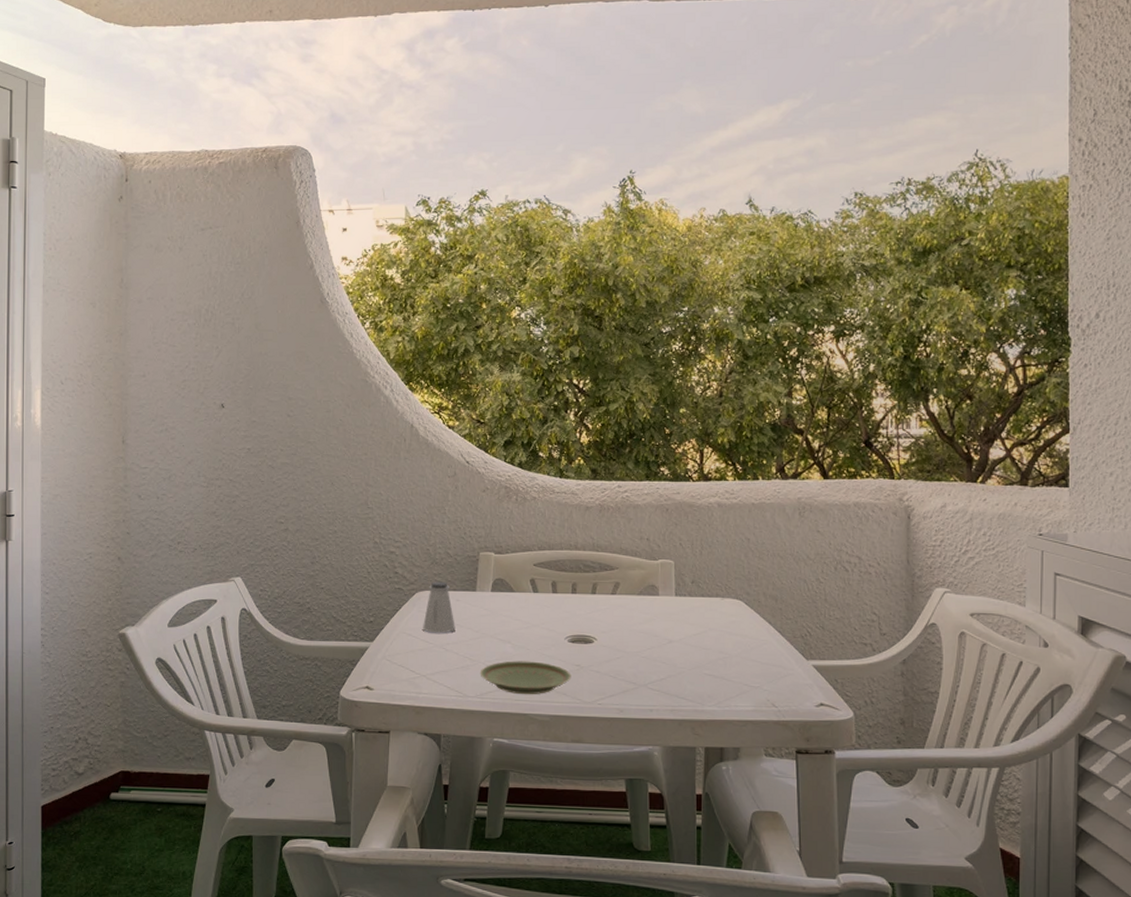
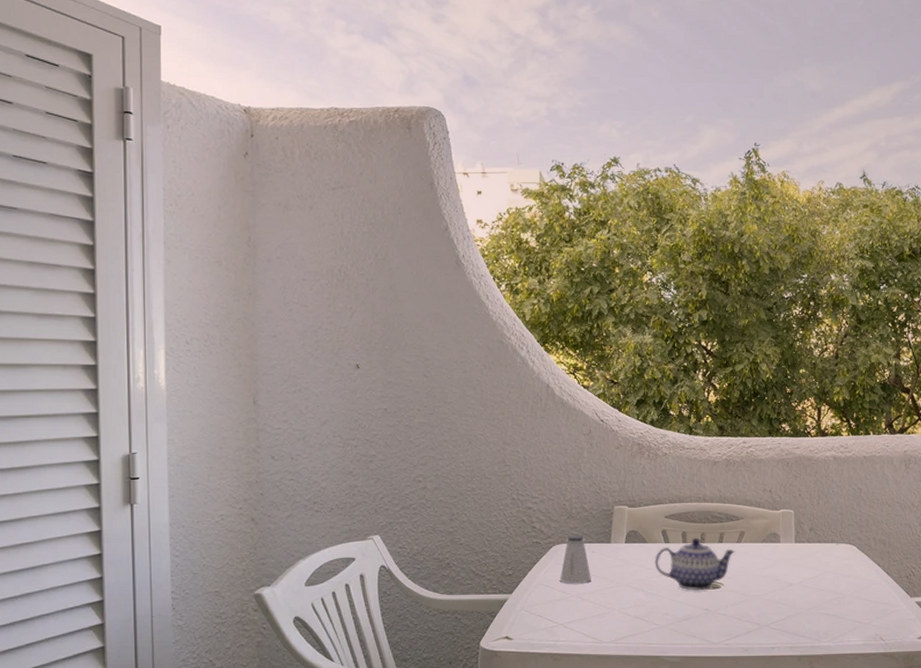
plate: present [479,661,571,695] -> none [614,607,700,639]
teapot: none [522,587,610,645] -> present [654,537,736,591]

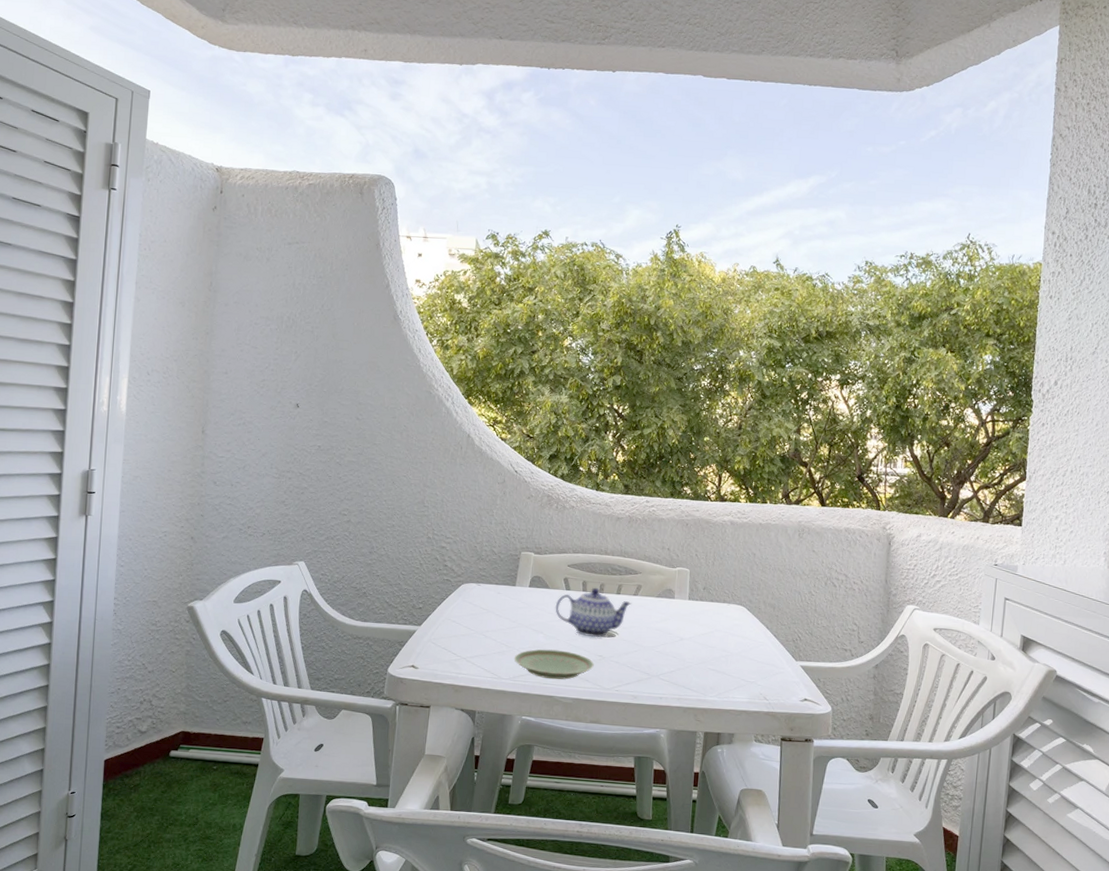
saltshaker: present [560,535,591,584] -> none [466,575,495,622]
plate: none [614,607,700,639] -> present [514,649,594,680]

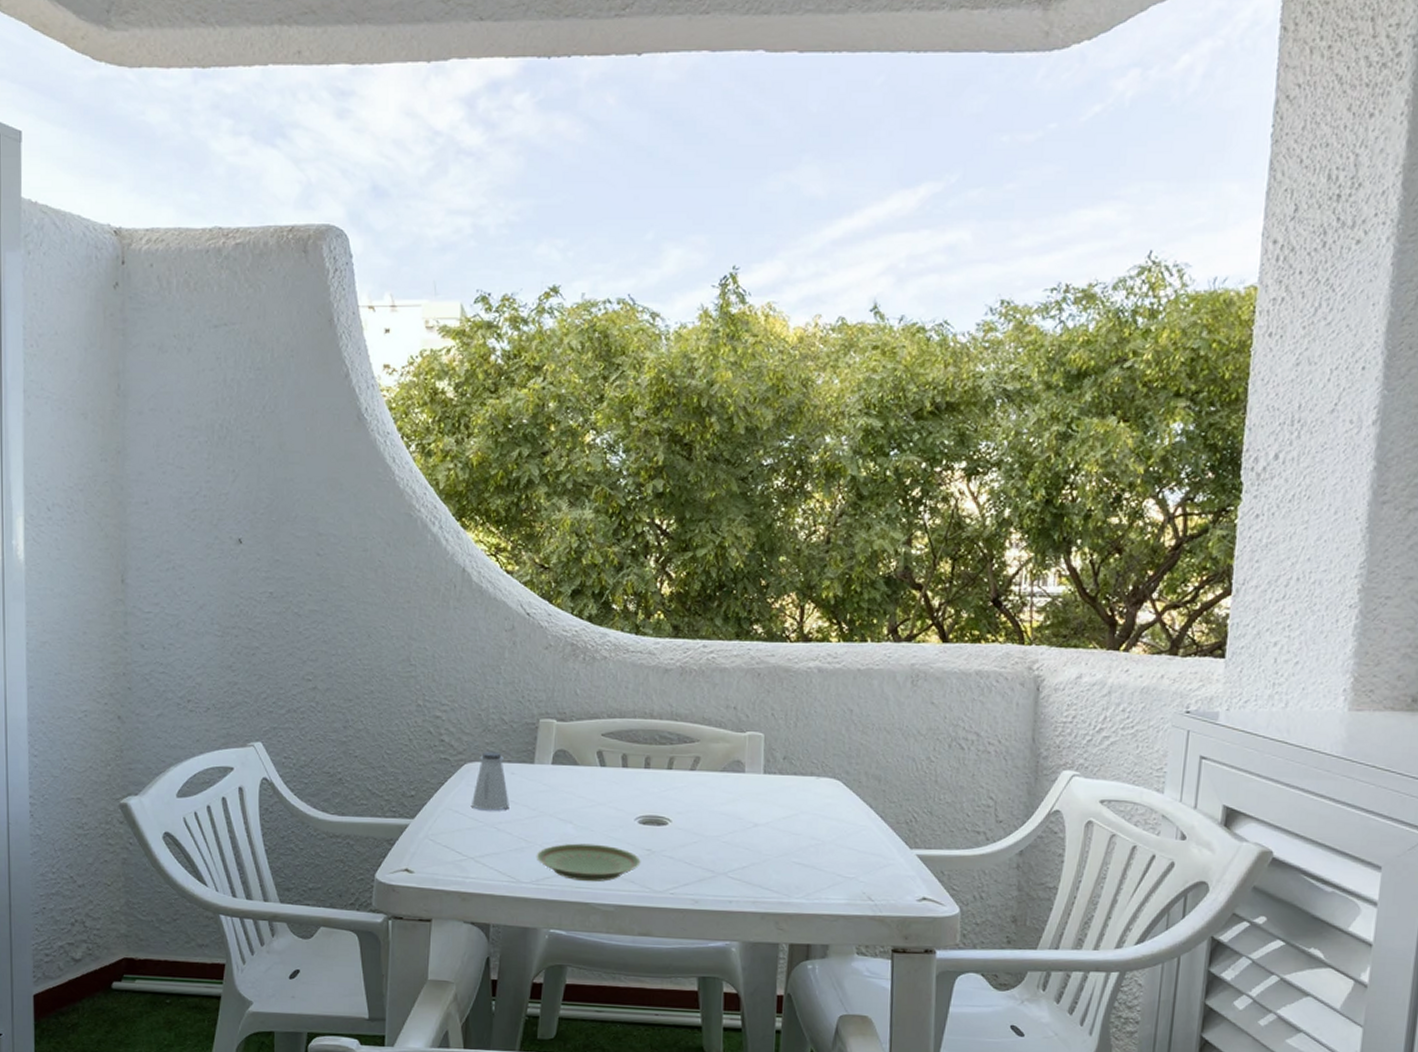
saltshaker: none [466,575,495,622] -> present [472,751,509,811]
teapot: present [555,587,632,638] -> none [587,761,688,827]

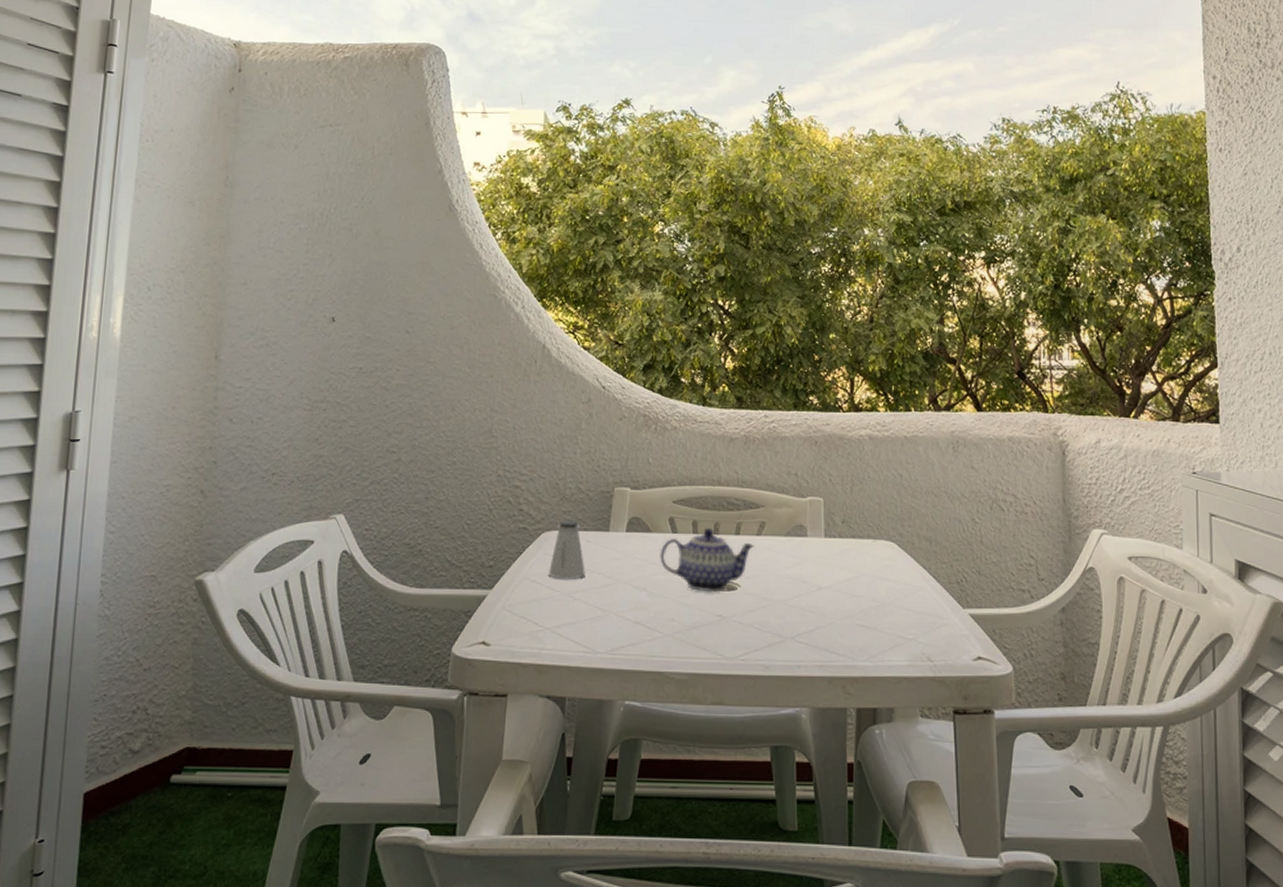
plate: present [536,843,641,882] -> none [611,611,712,650]
teapot: none [587,761,688,827] -> present [660,527,755,593]

